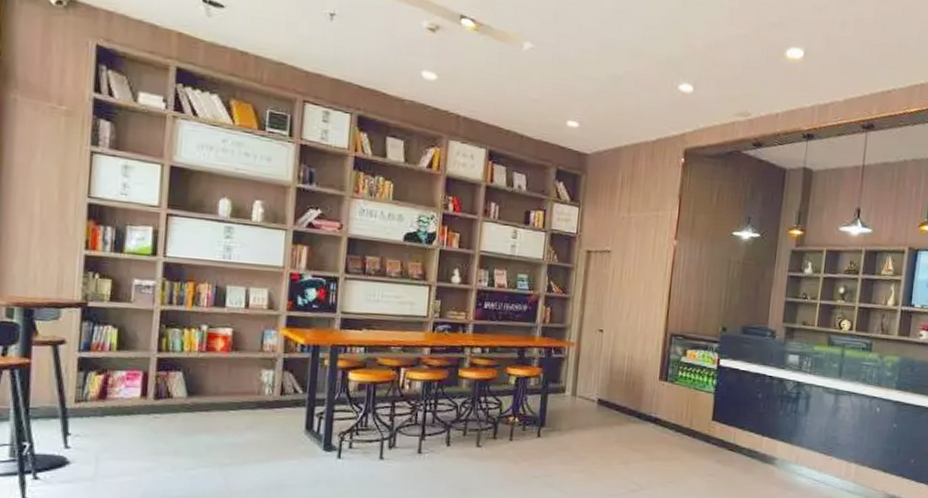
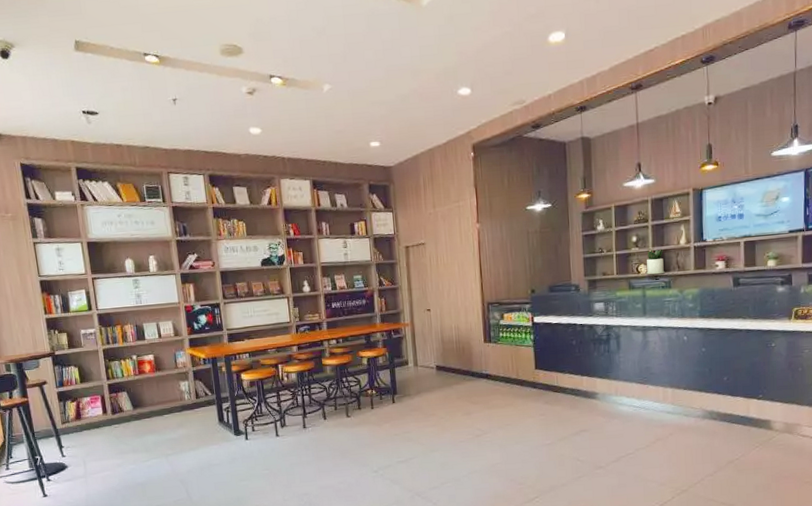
planter: none [847,304,869,335] -> present [645,248,665,275]

